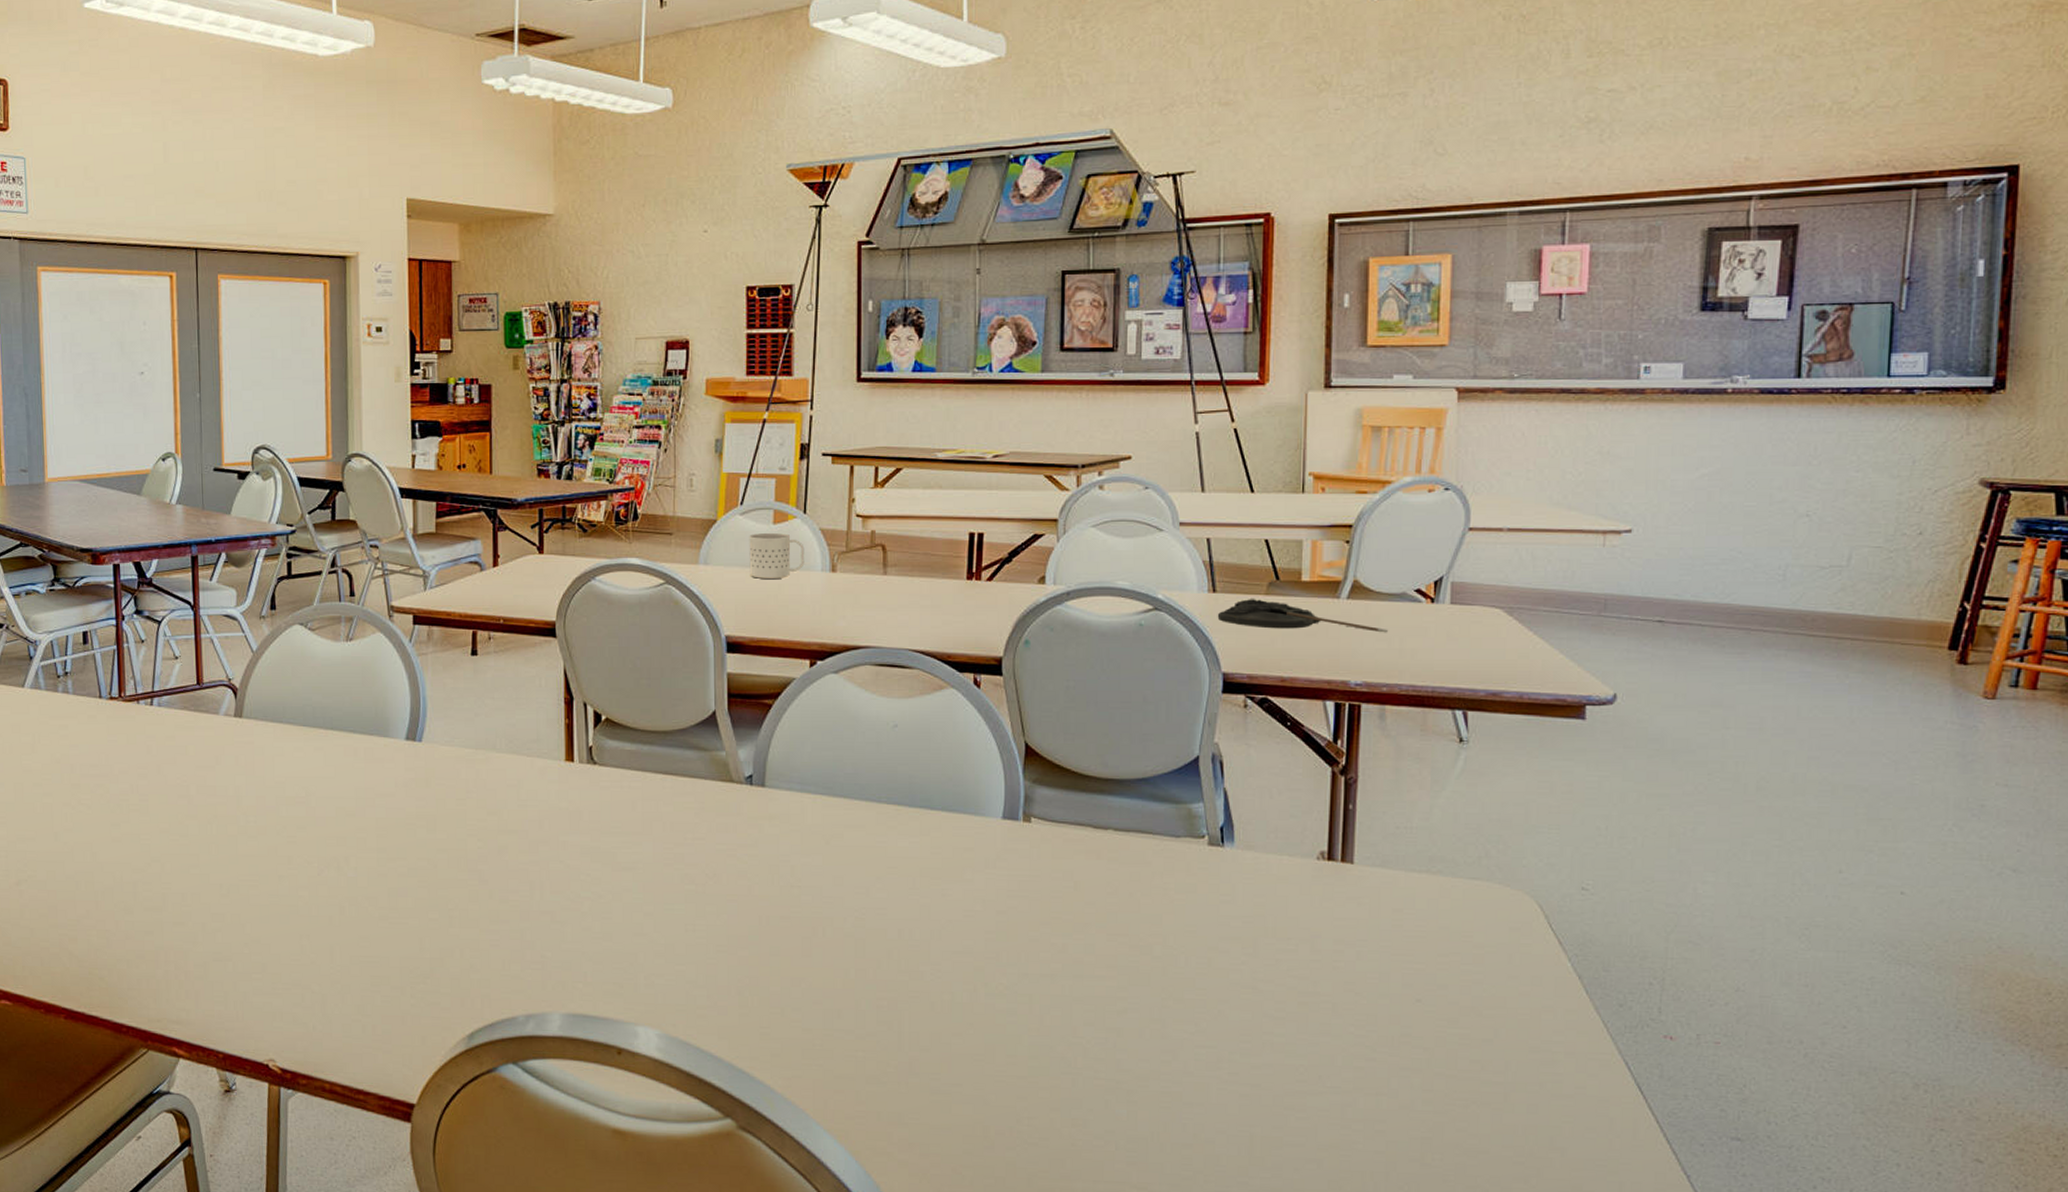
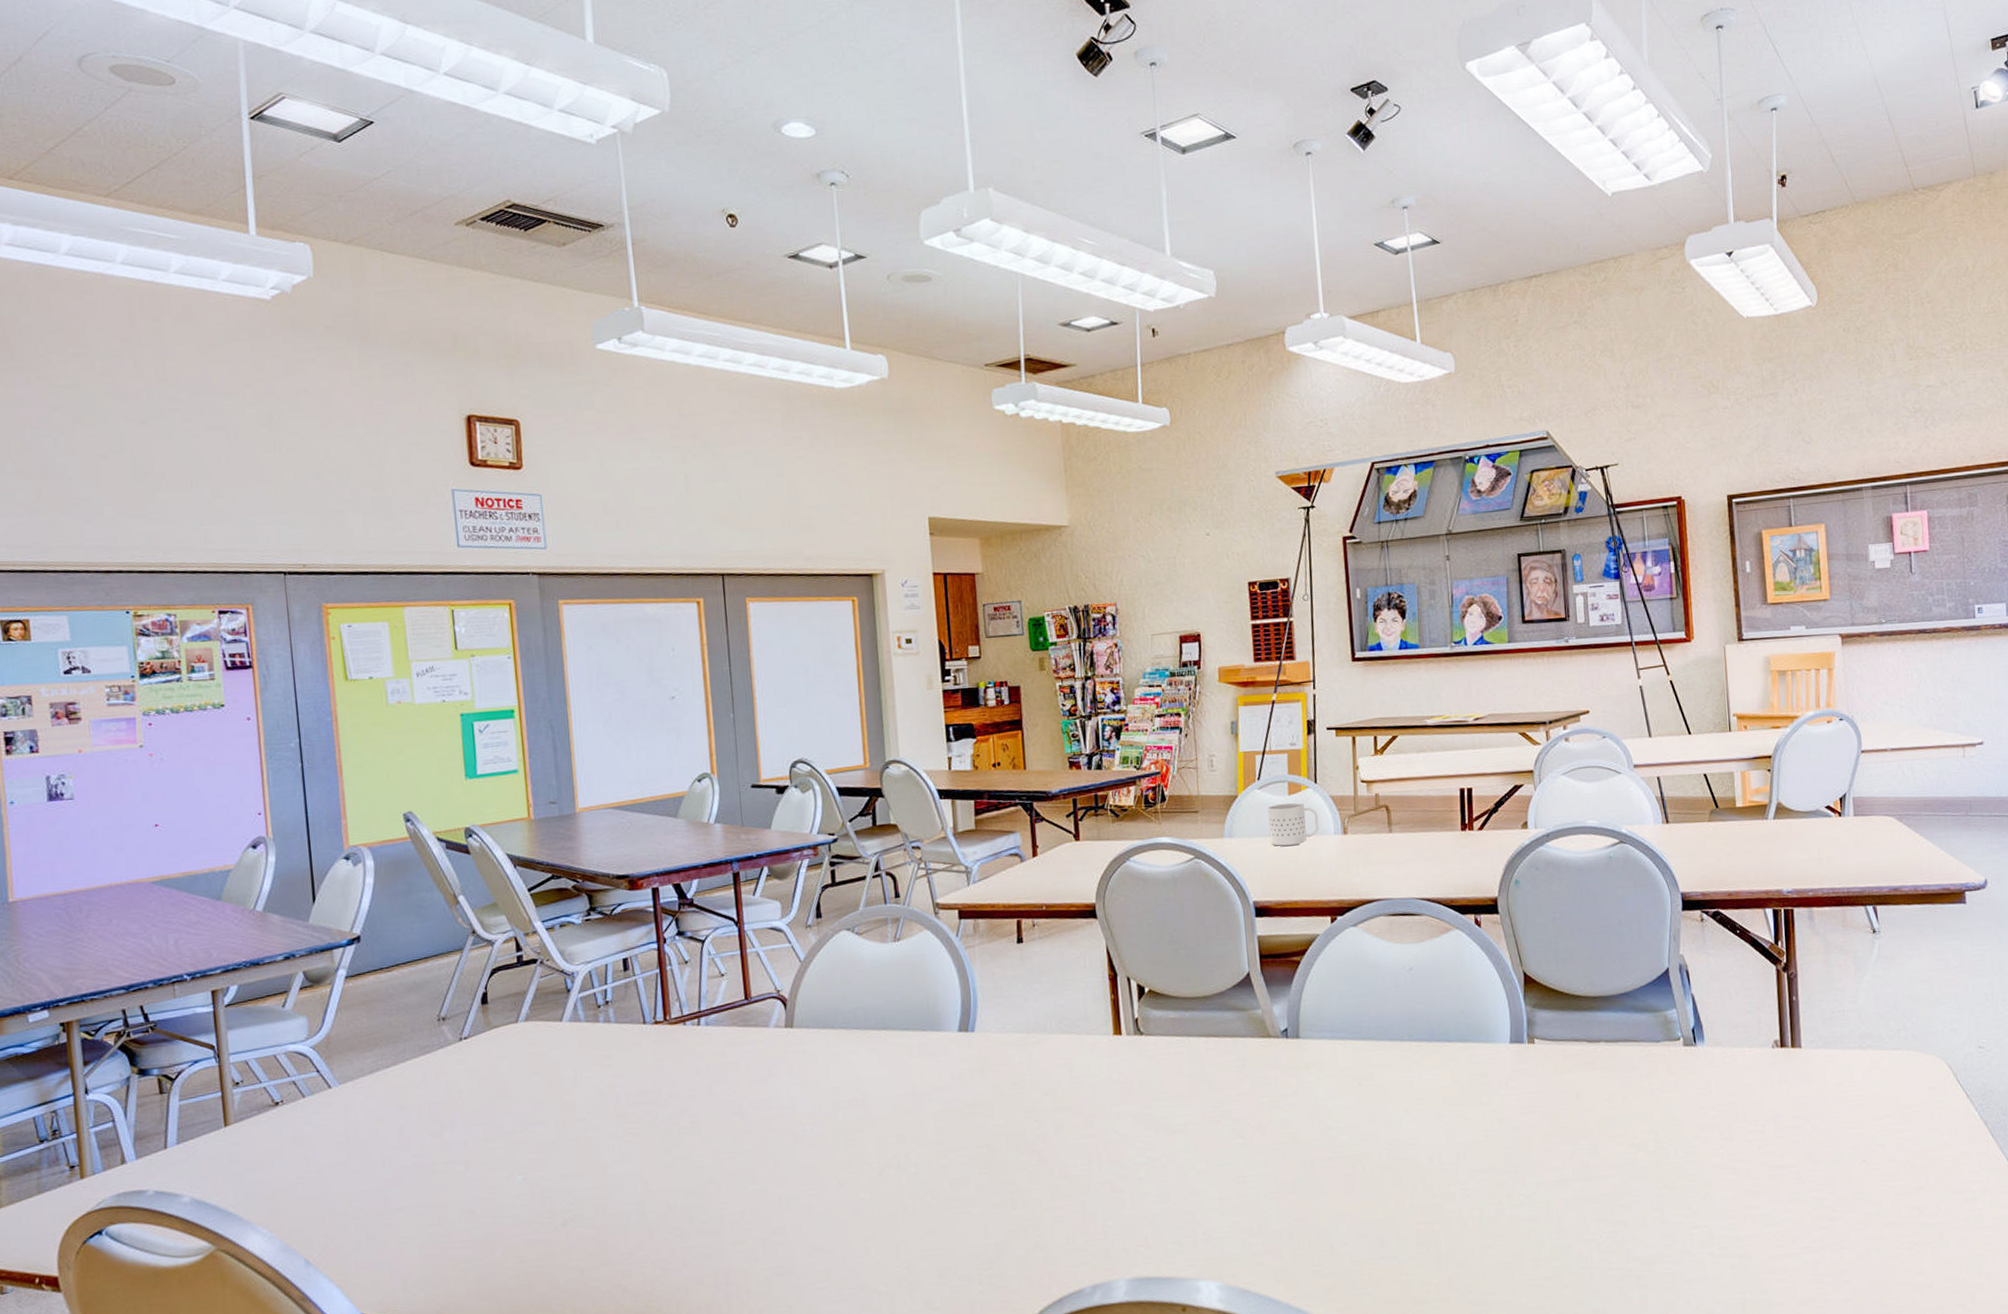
paint palette: present [1217,599,1387,633] -> none [1672,825,1808,851]

